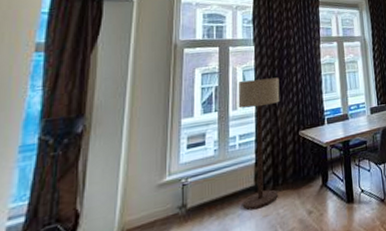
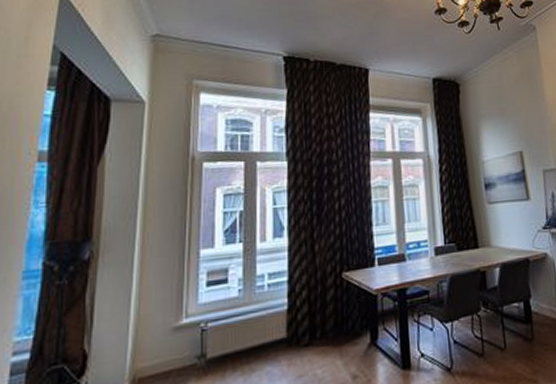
floor lamp: present [238,77,280,211] -> none [267,202,319,368]

